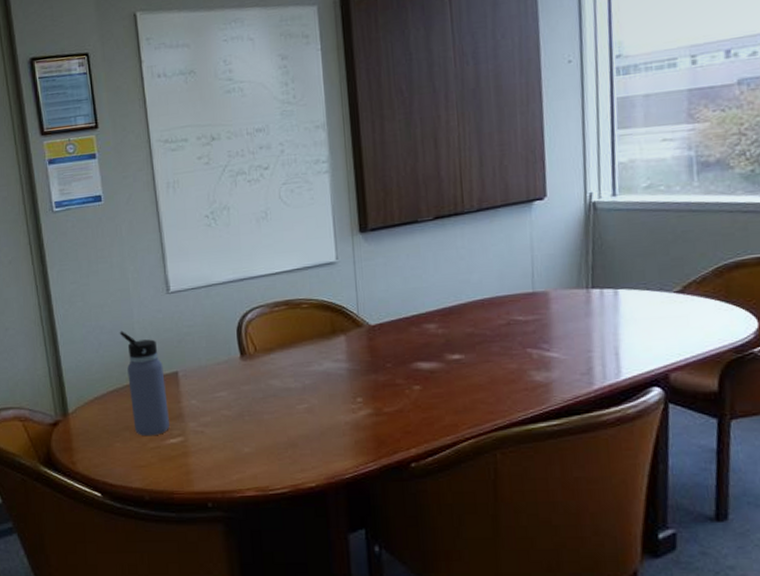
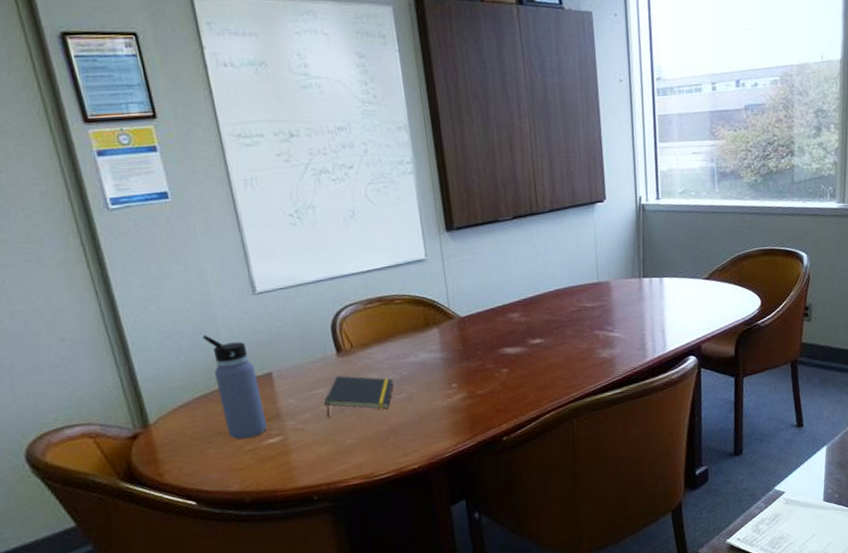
notepad: none [224,379,295,422] -> present [324,375,394,418]

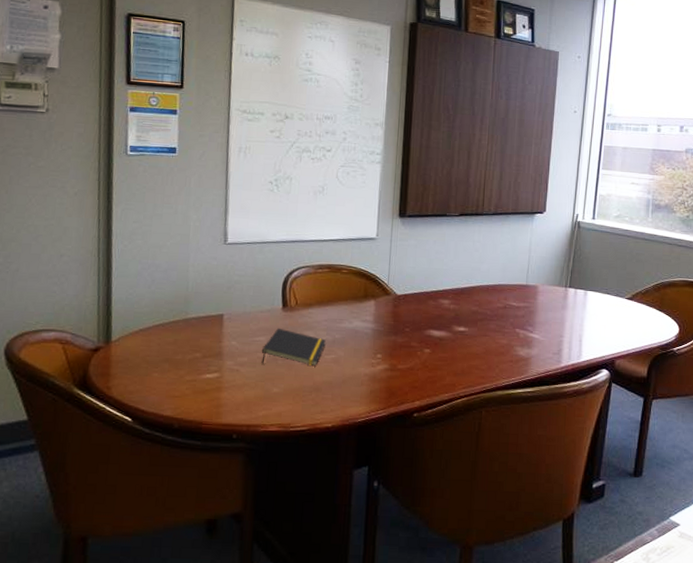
water bottle: present [202,335,267,440] -> none [173,271,210,370]

